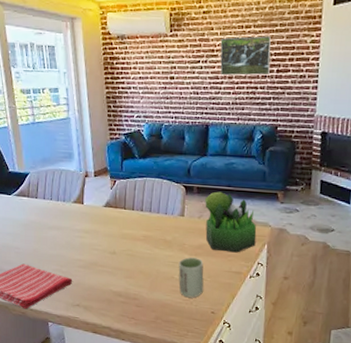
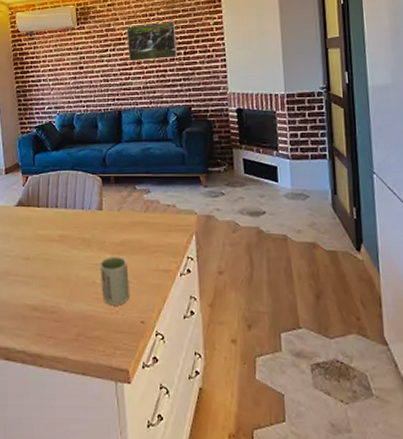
plant: present [204,191,257,253] -> none [122,179,183,247]

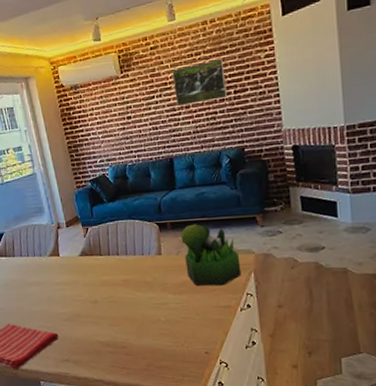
cup: present [100,257,129,306] -> none [163,296,193,340]
plant: none [122,179,183,247] -> present [179,224,241,286]

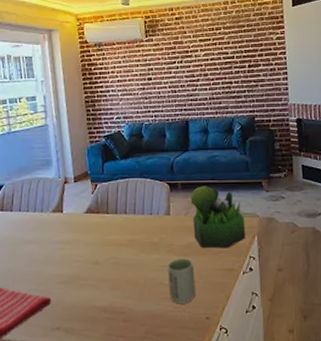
cup: none [163,296,193,340] -> present [167,258,195,304]
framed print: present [172,59,227,107] -> none [194,36,242,74]

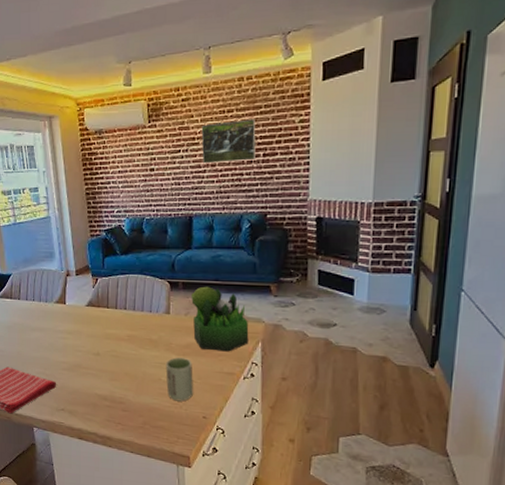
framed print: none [194,36,242,74] -> present [201,119,256,164]

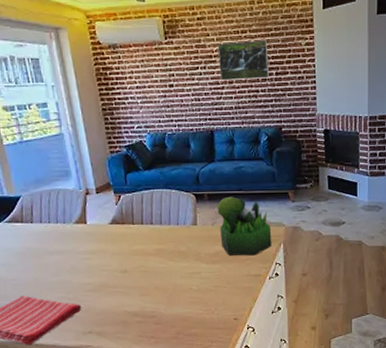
cup: present [165,357,193,402] -> none [195,266,224,308]

